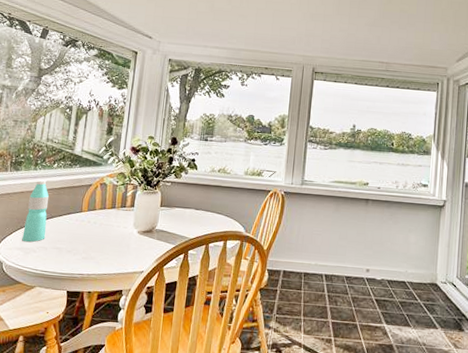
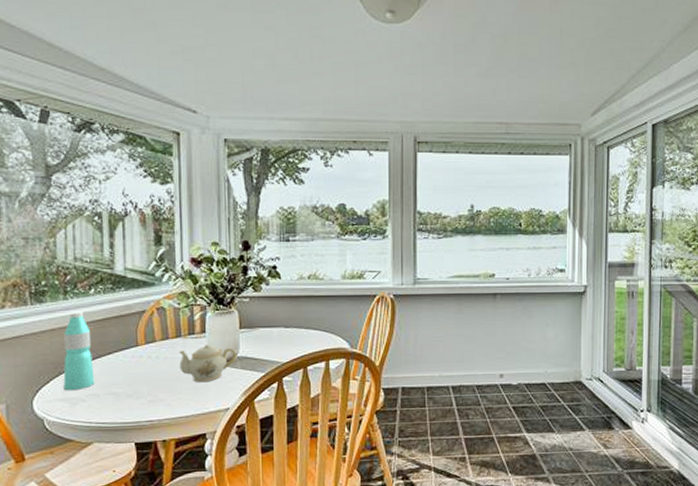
teapot: none [110,217,156,248] -> present [179,345,238,383]

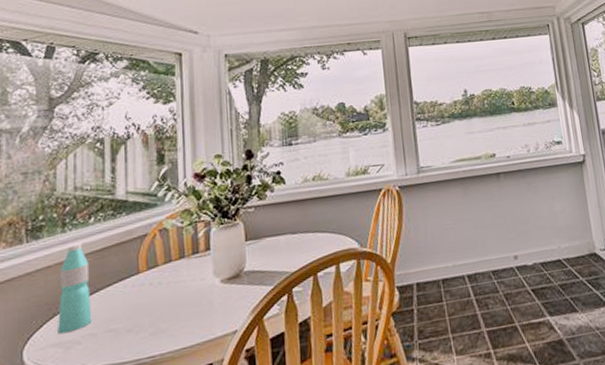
teapot: present [179,345,238,383] -> none [182,262,244,306]

